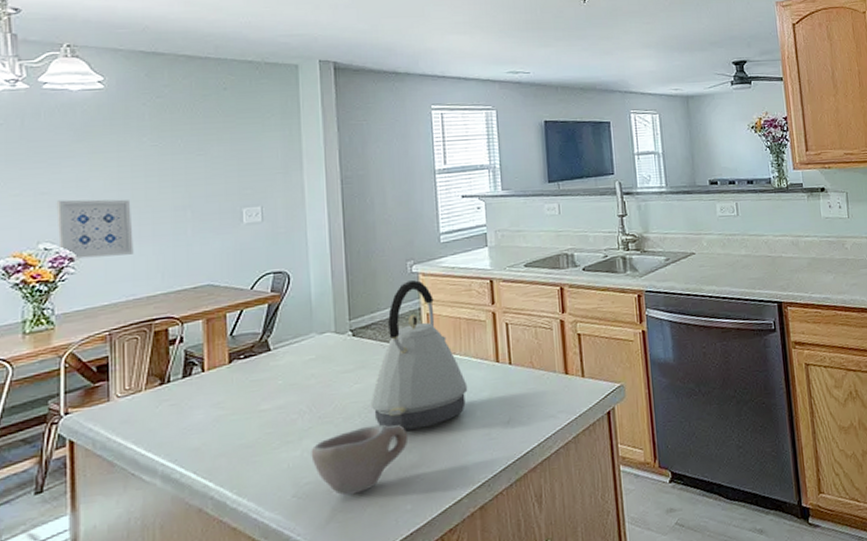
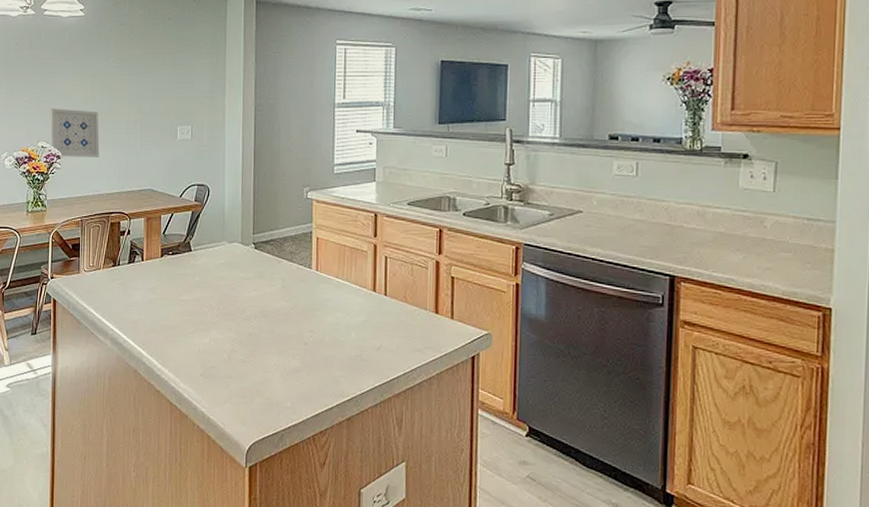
cup: present [311,424,409,496] -> none [216,328,293,384]
kettle: present [370,280,468,431] -> none [265,206,346,339]

